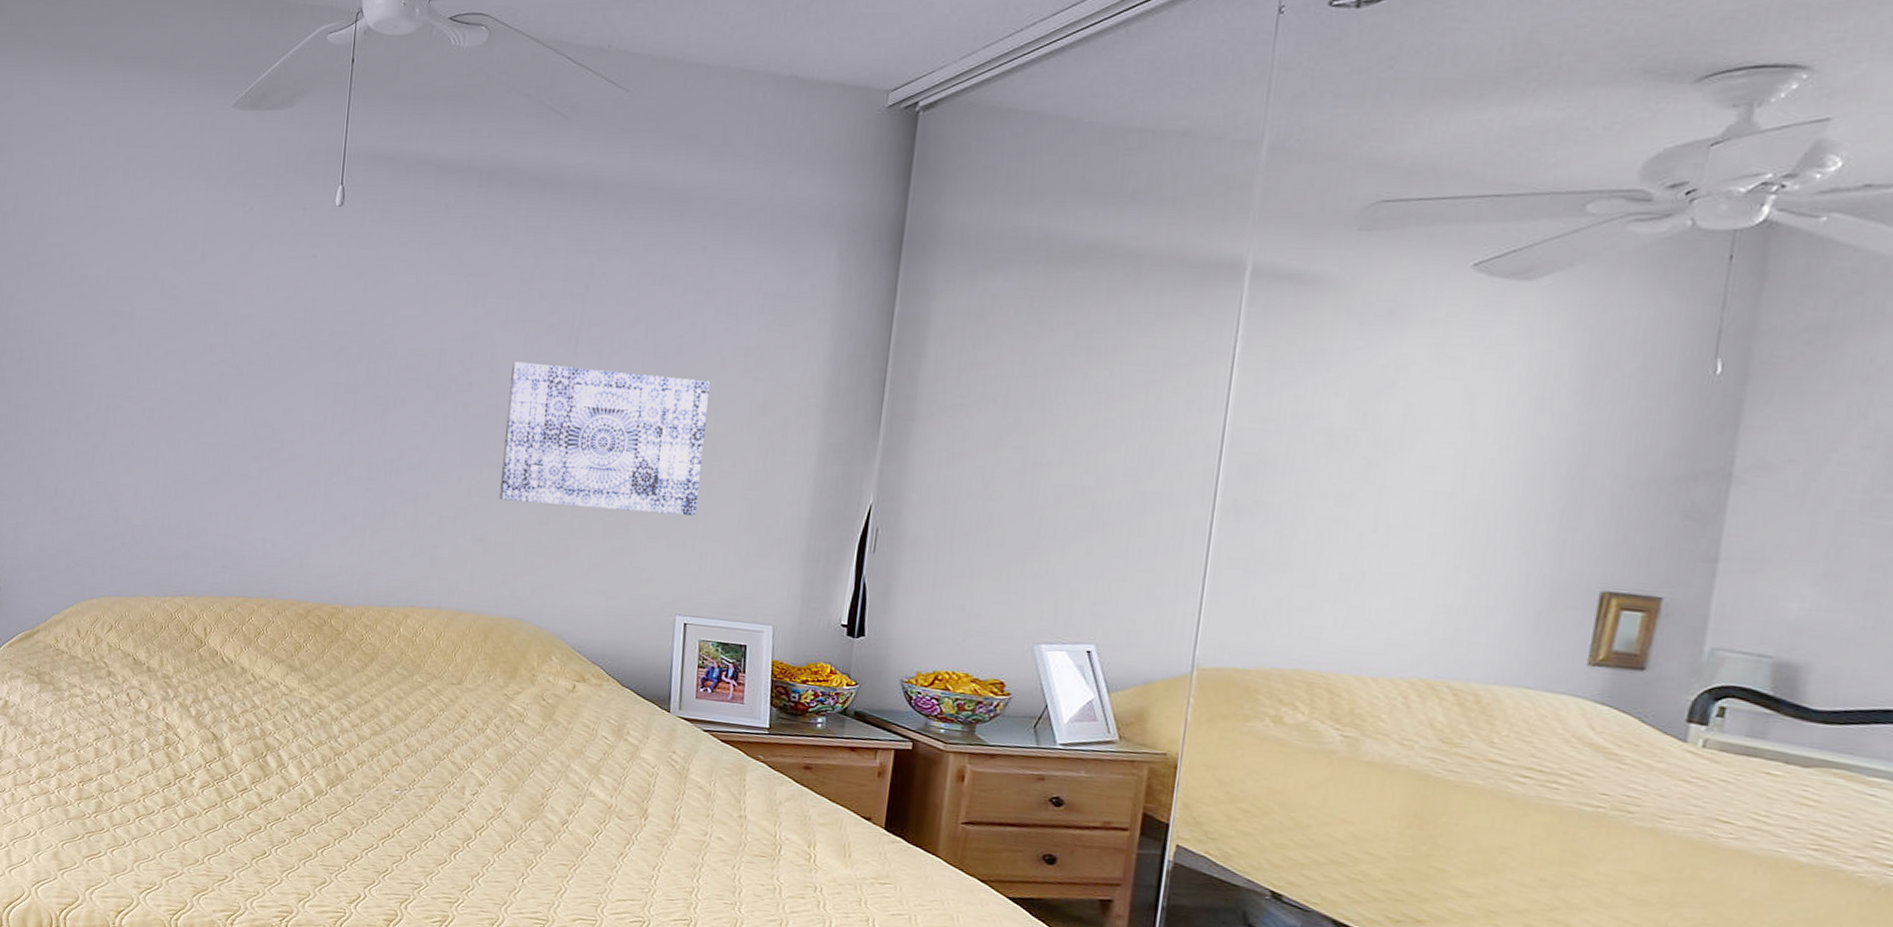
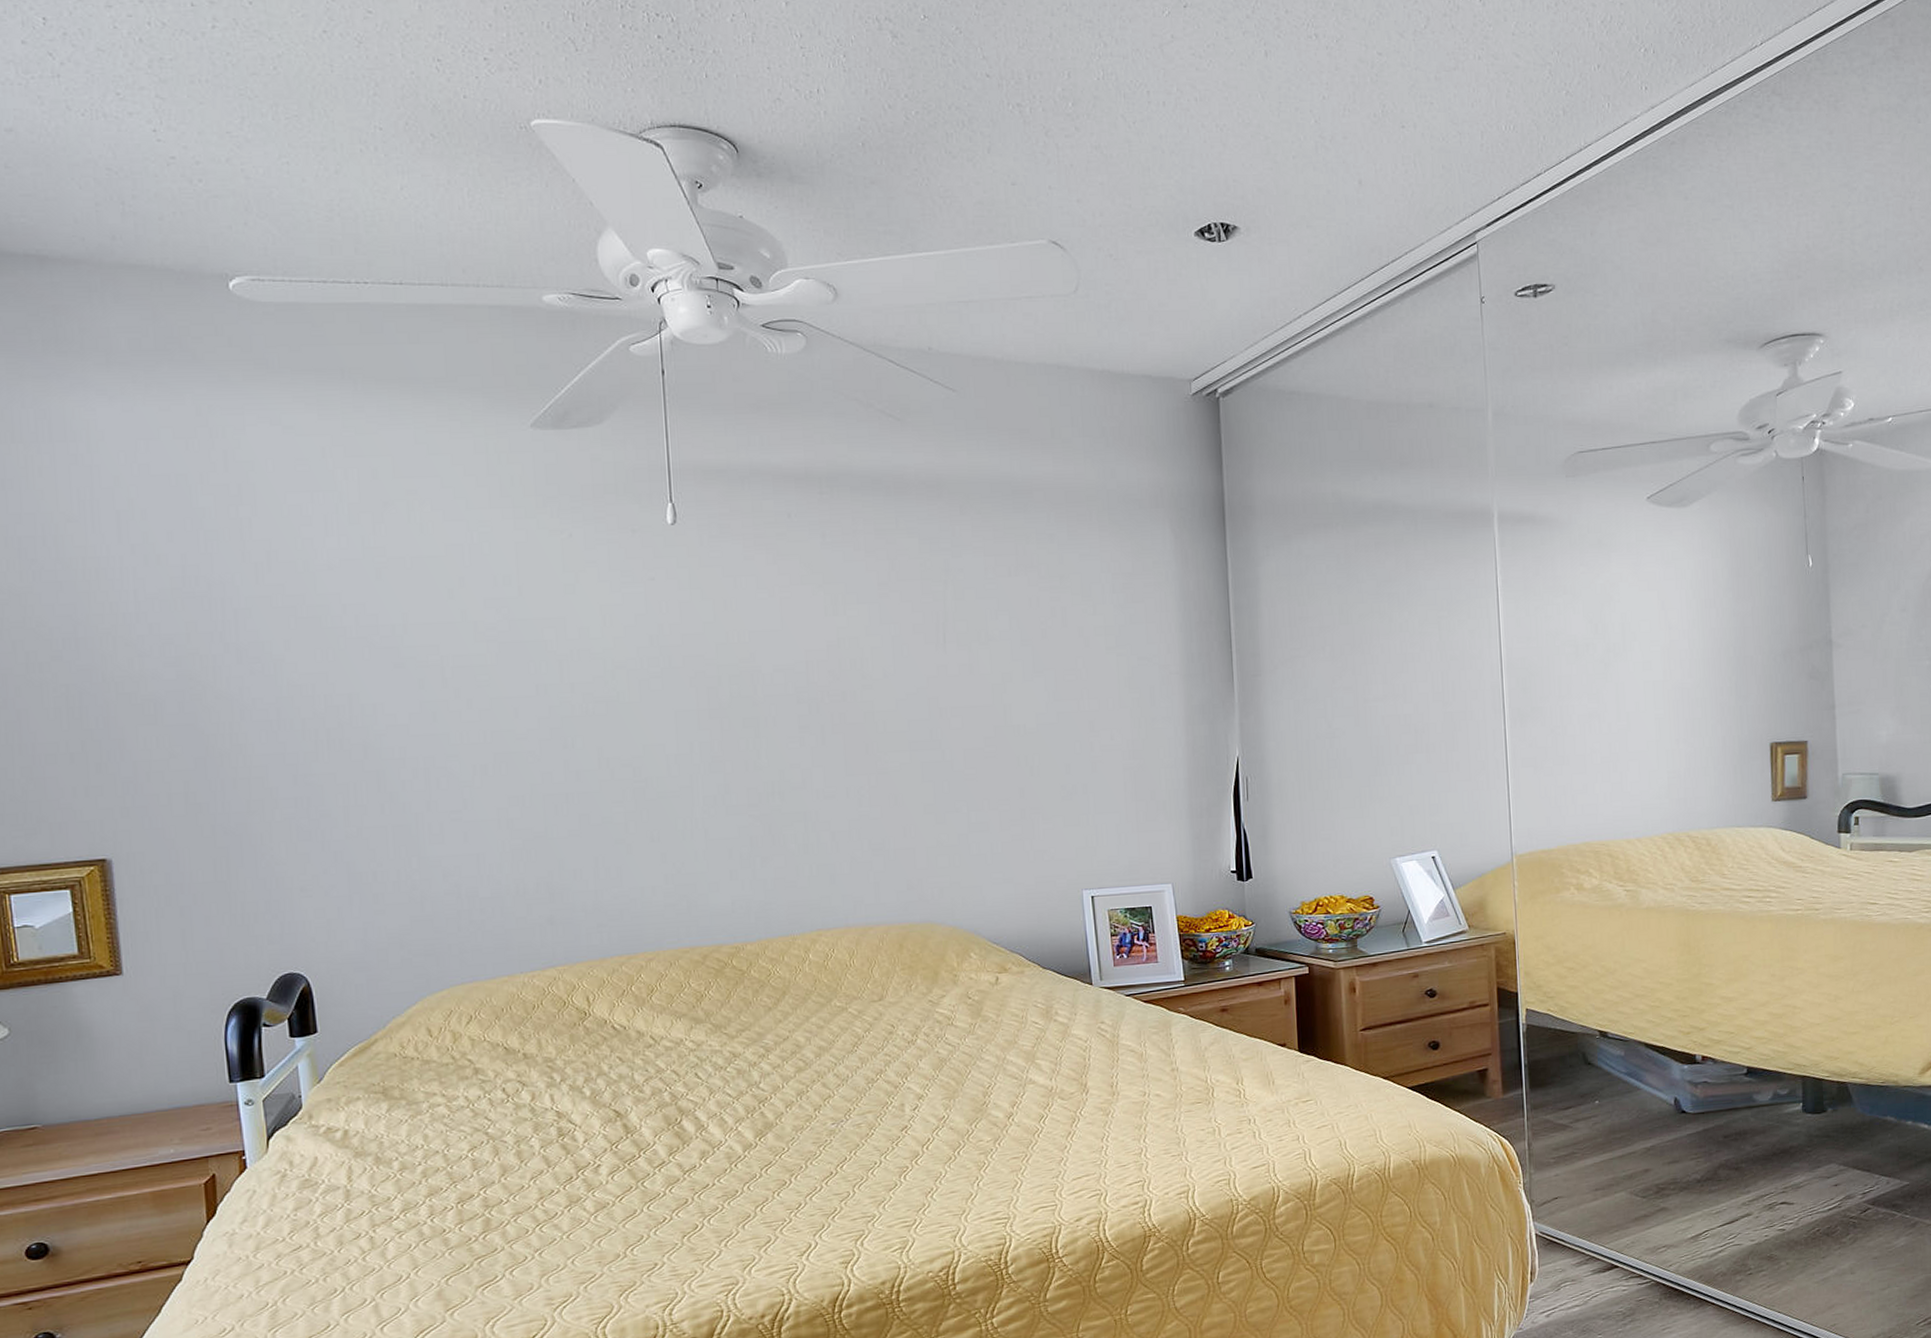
wall art: present [500,361,710,516] -> none [882,661,1085,806]

